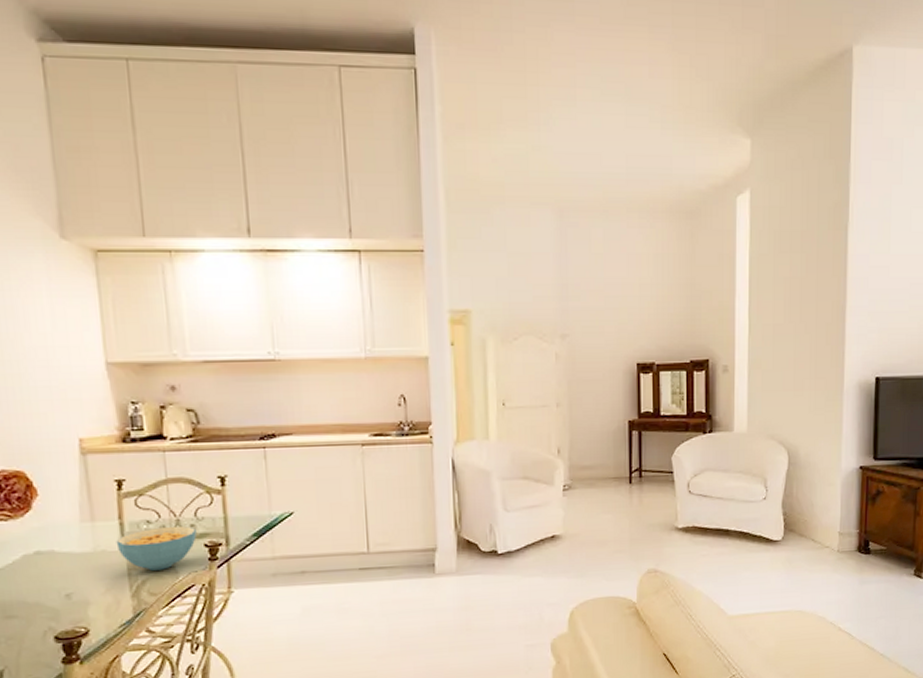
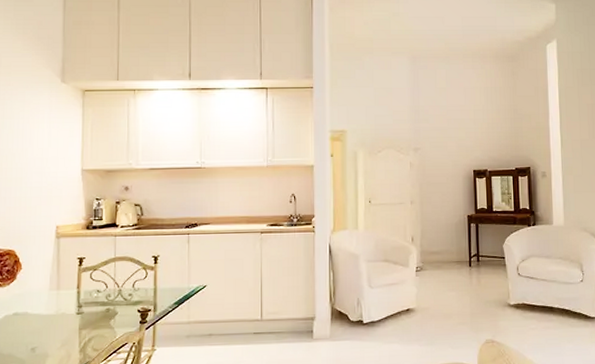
cereal bowl: present [116,525,197,571] -> none [73,294,133,330]

